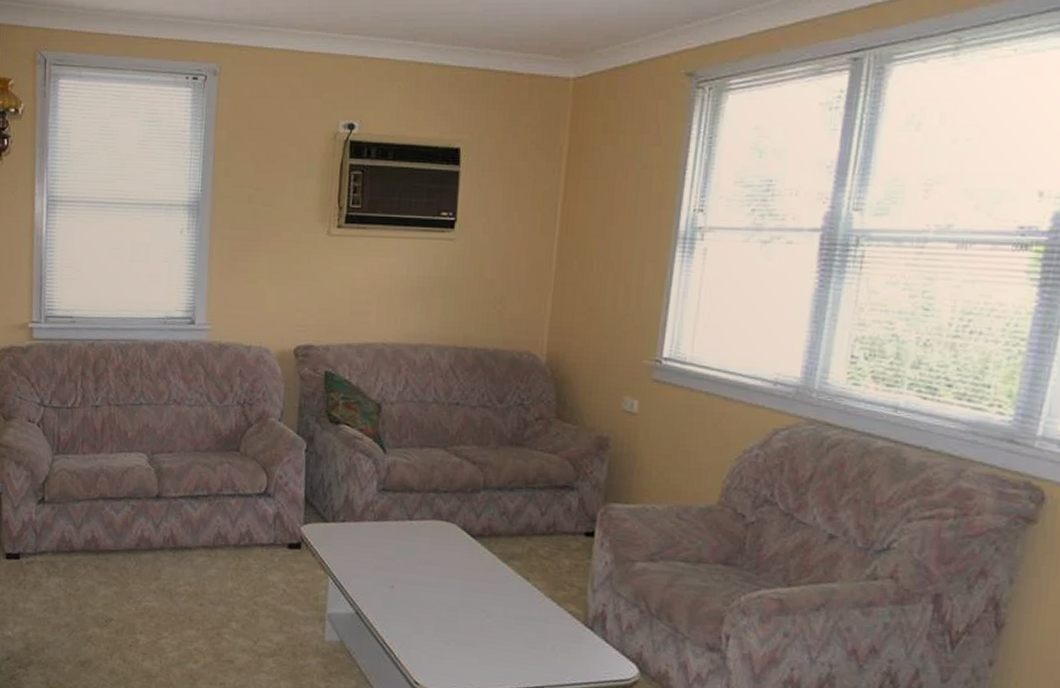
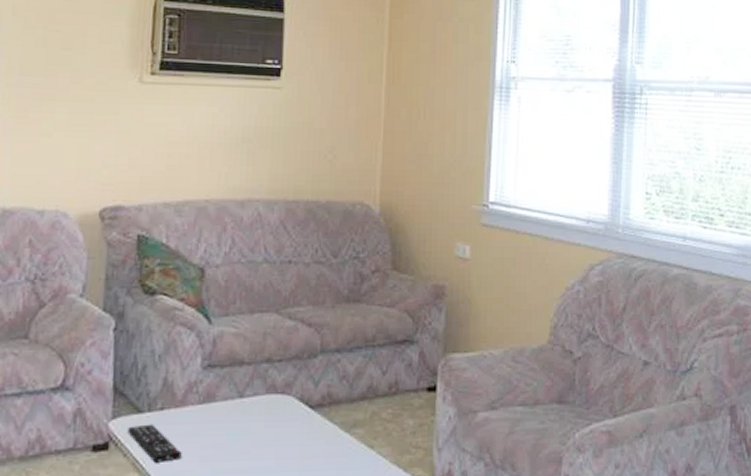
remote control: none [316,532,359,565] -> present [127,424,182,463]

